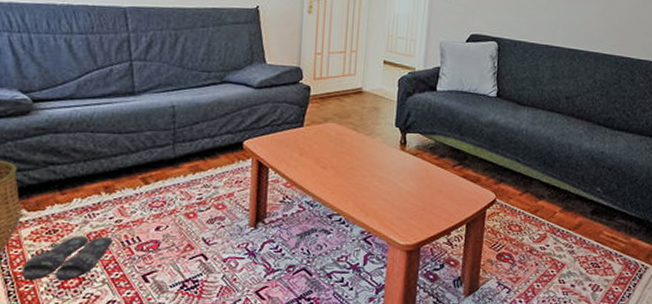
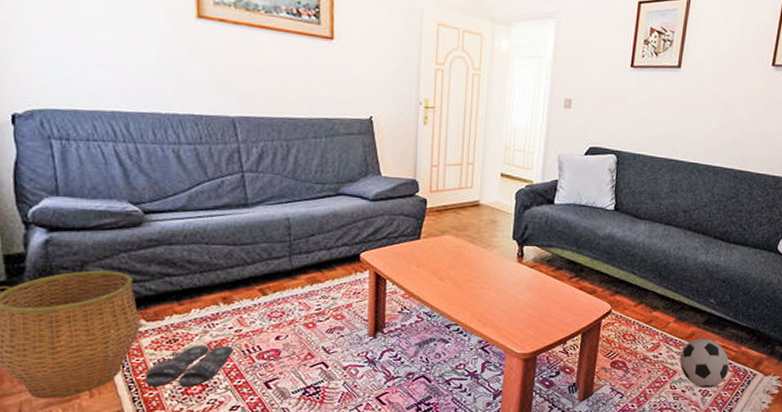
soccer ball: none [568,228,620,282] -> present [680,338,730,387]

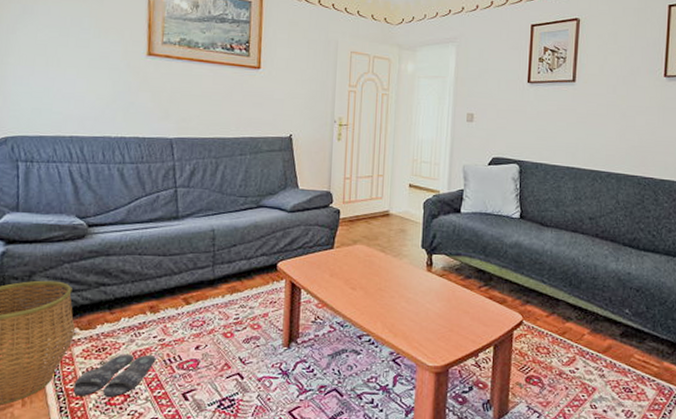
soccer ball: present [680,338,730,387] -> none [598,351,653,408]

